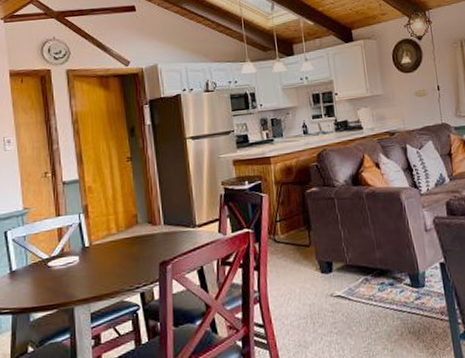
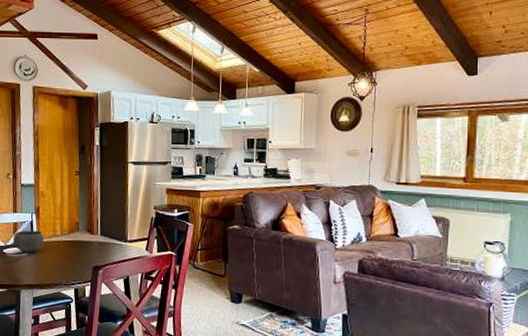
bowl: none [59,232,98,261] -> present [13,230,45,252]

